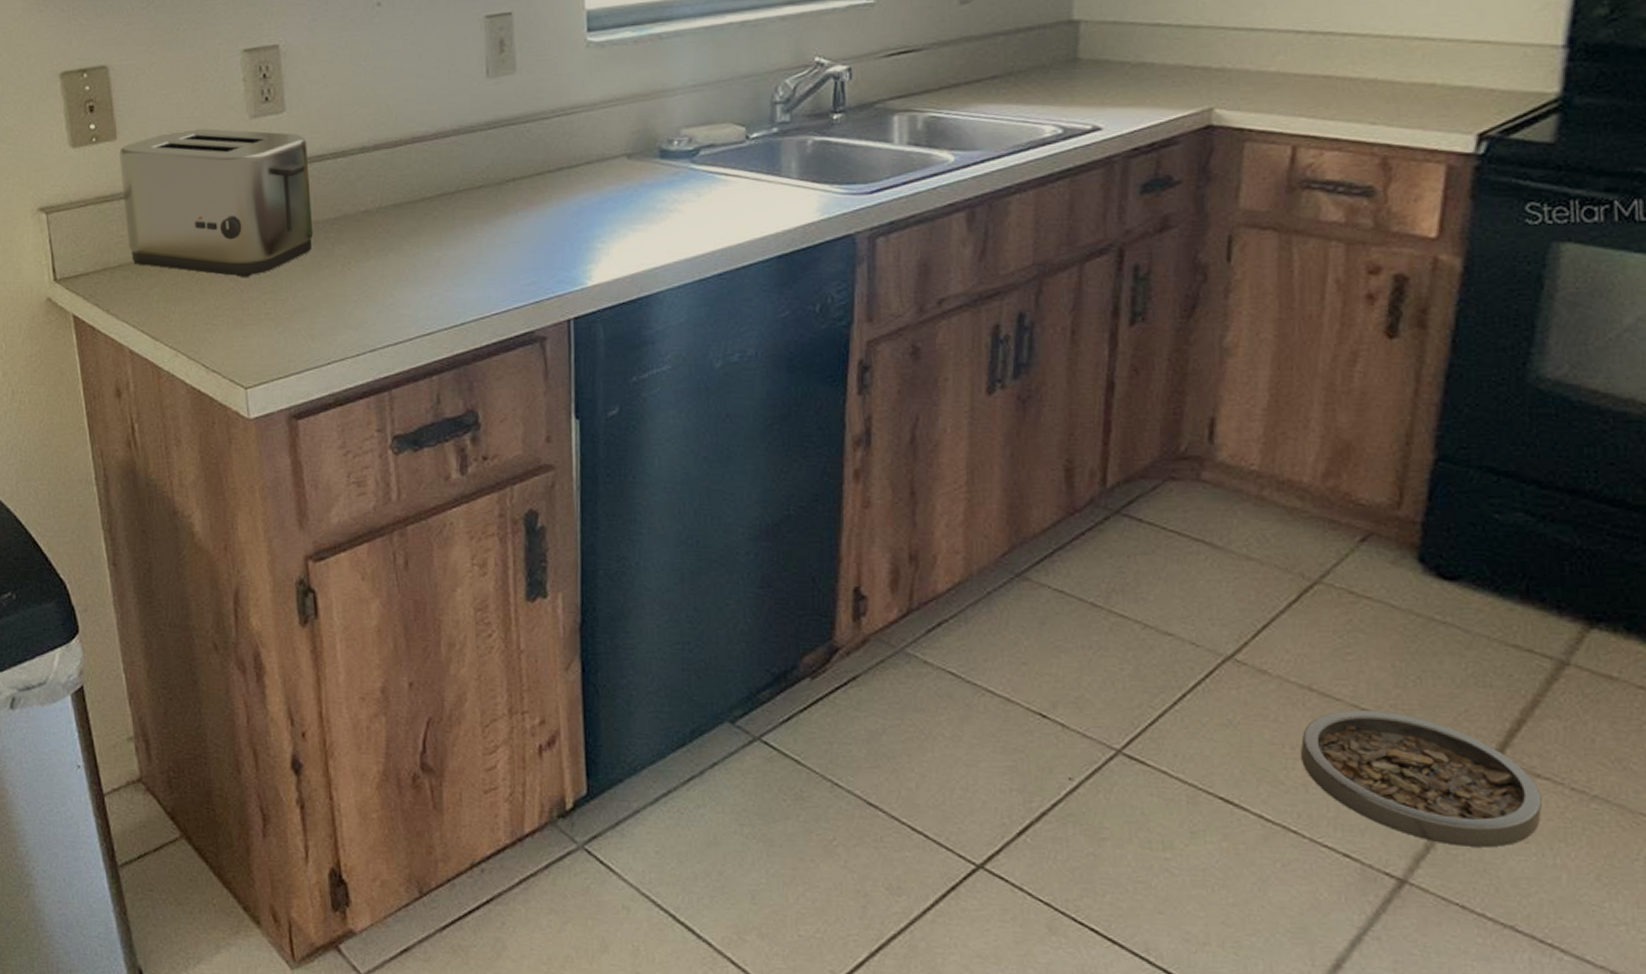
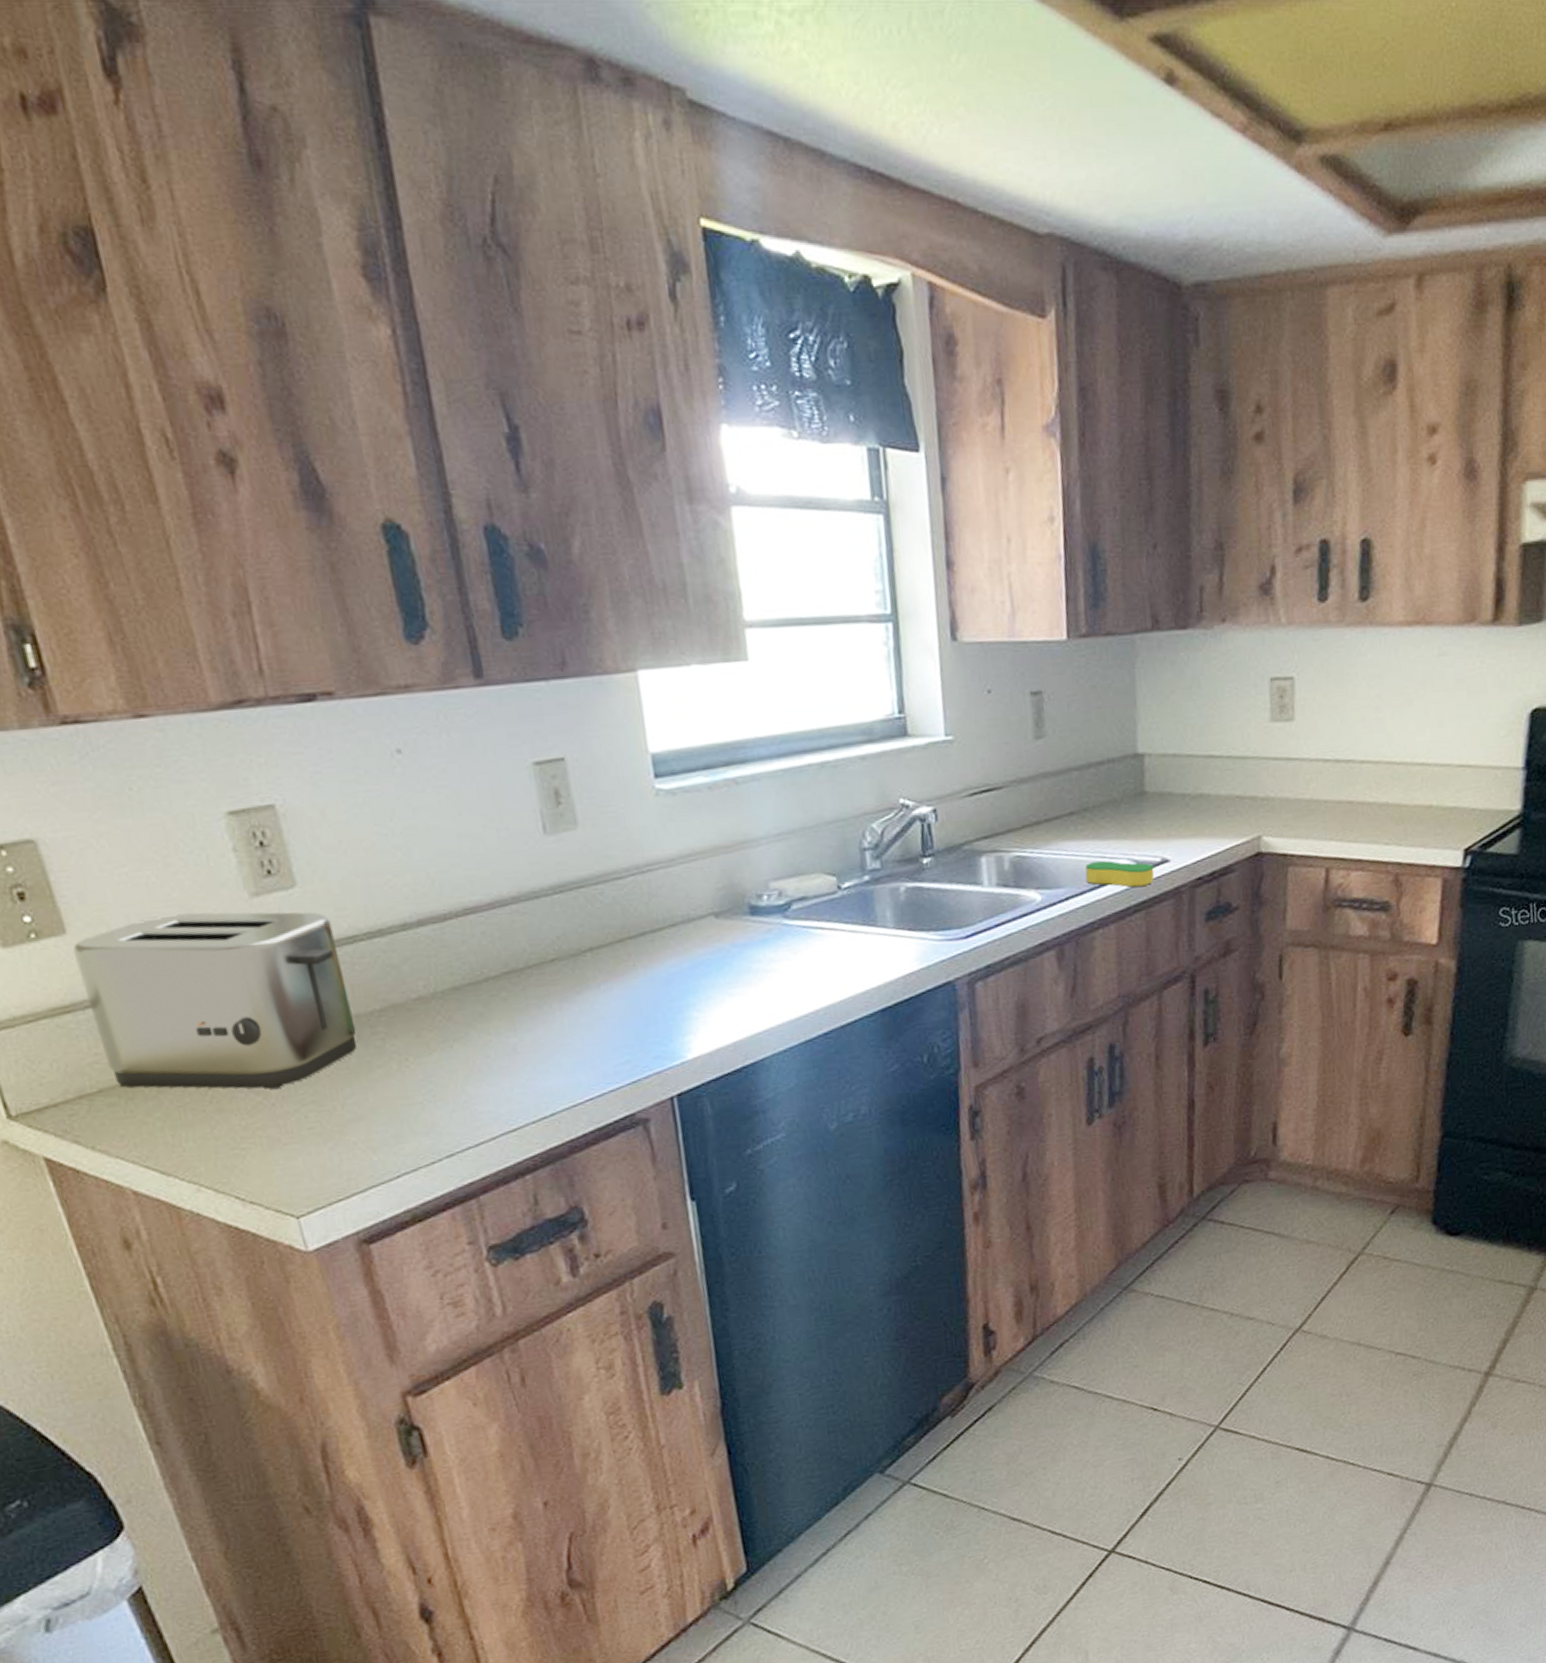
sponge: none [1004,126,1083,154] -> present [1085,861,1154,888]
pet bowl: present [1301,709,1542,848] -> none [1354,1351,1521,1449]

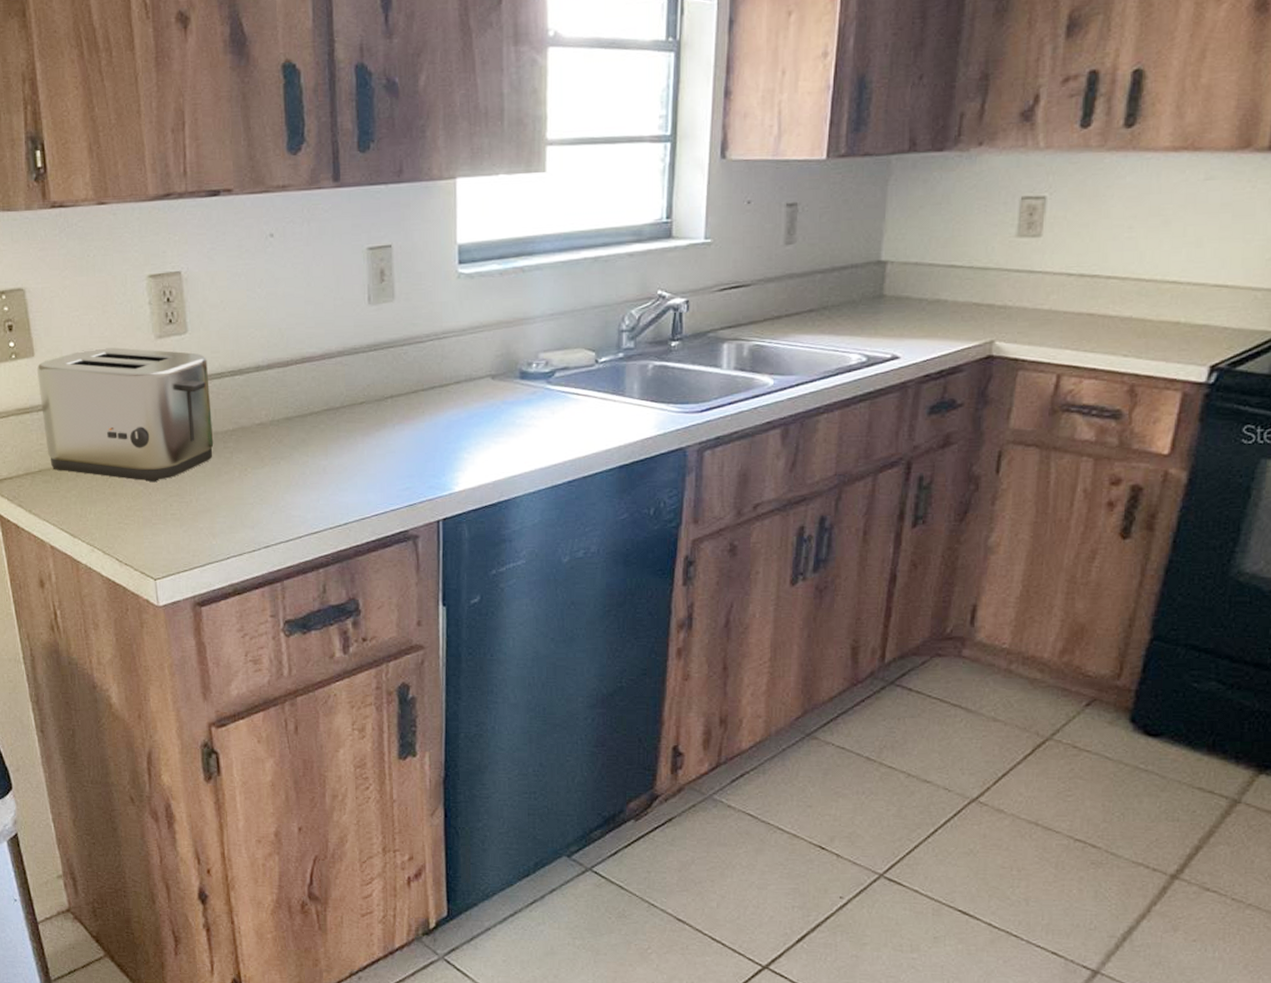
sponge: present [1085,861,1154,888] -> none [817,354,884,380]

